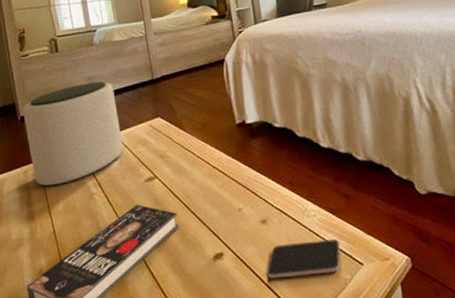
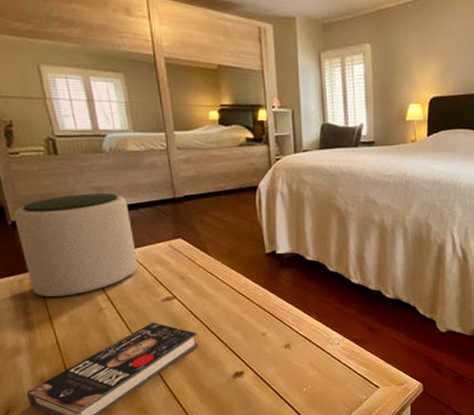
smartphone: present [266,239,341,279] -> none [286,365,359,396]

